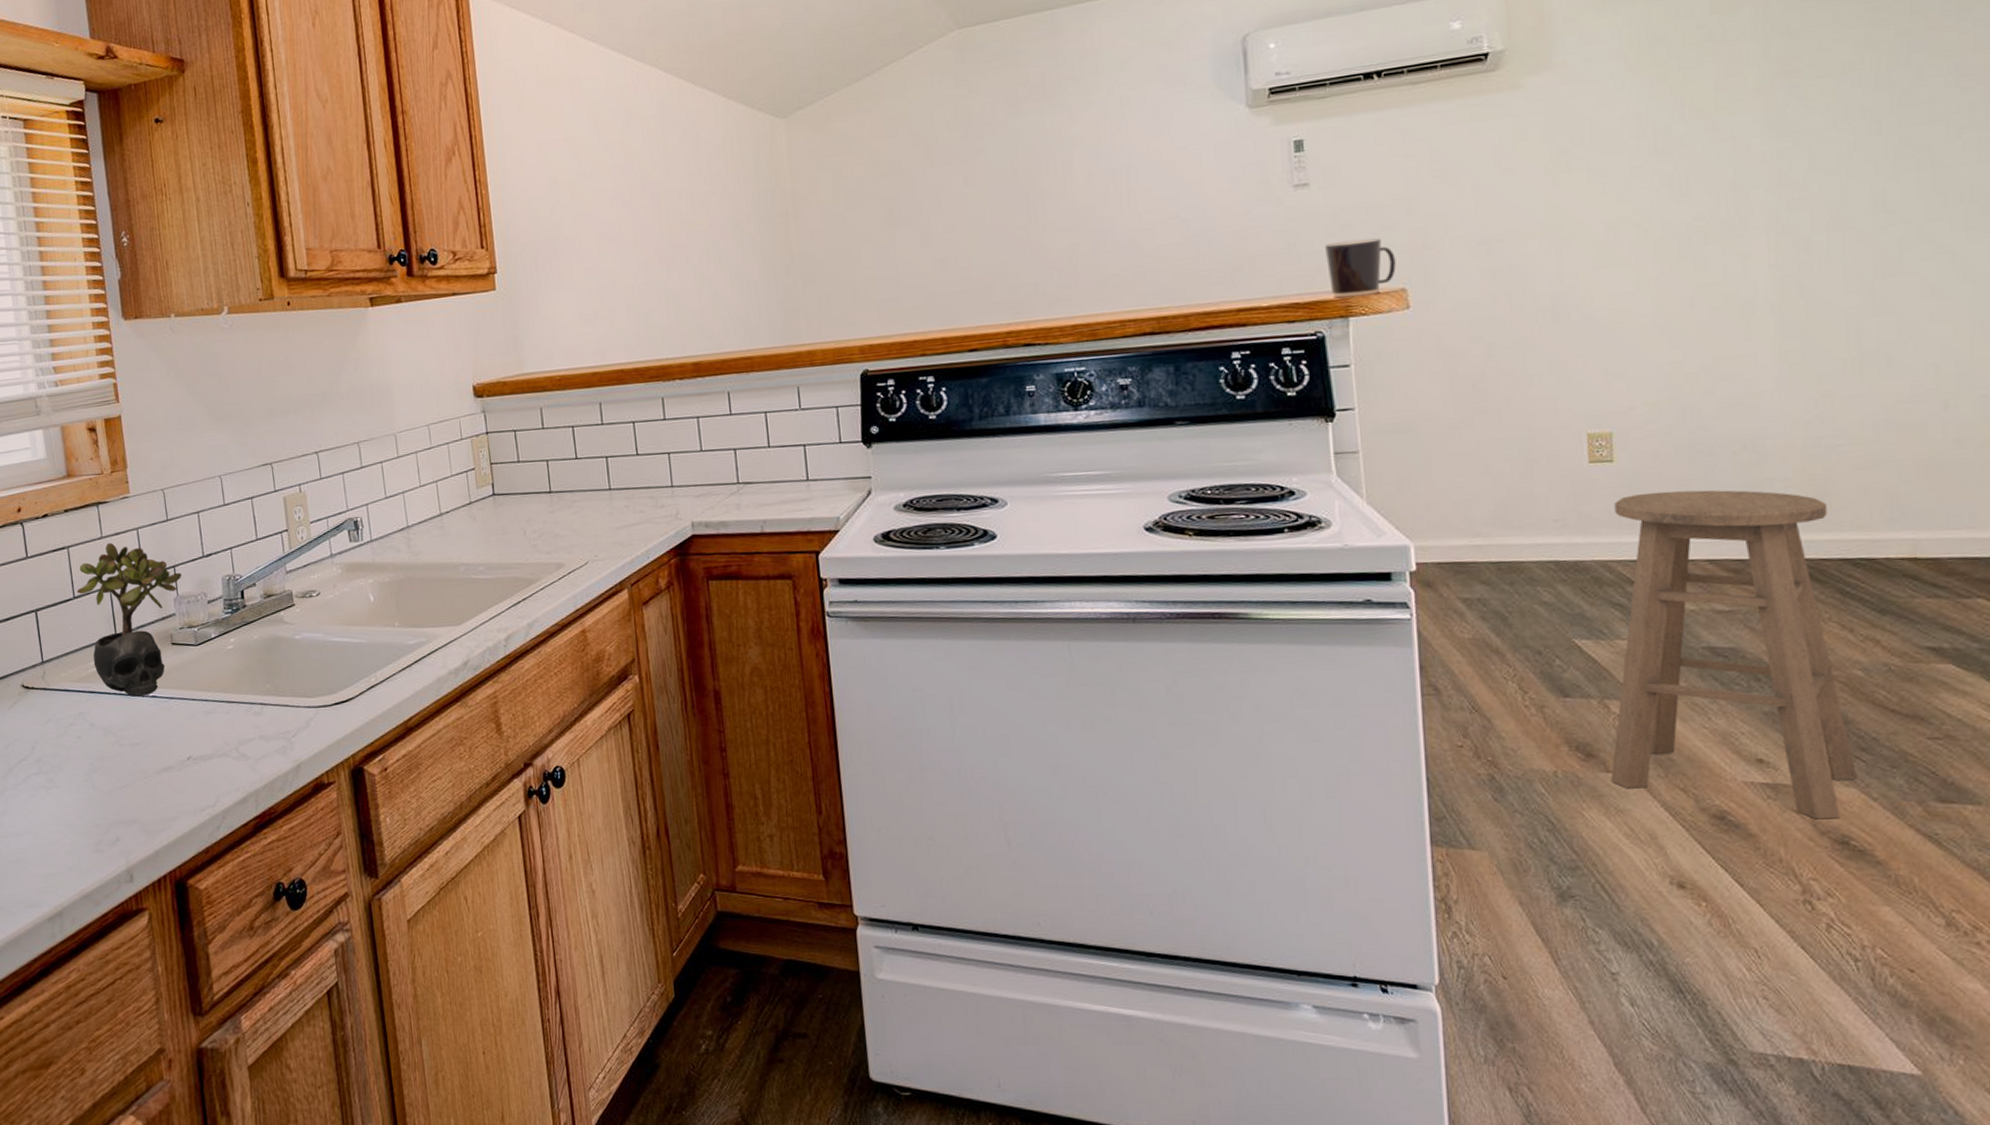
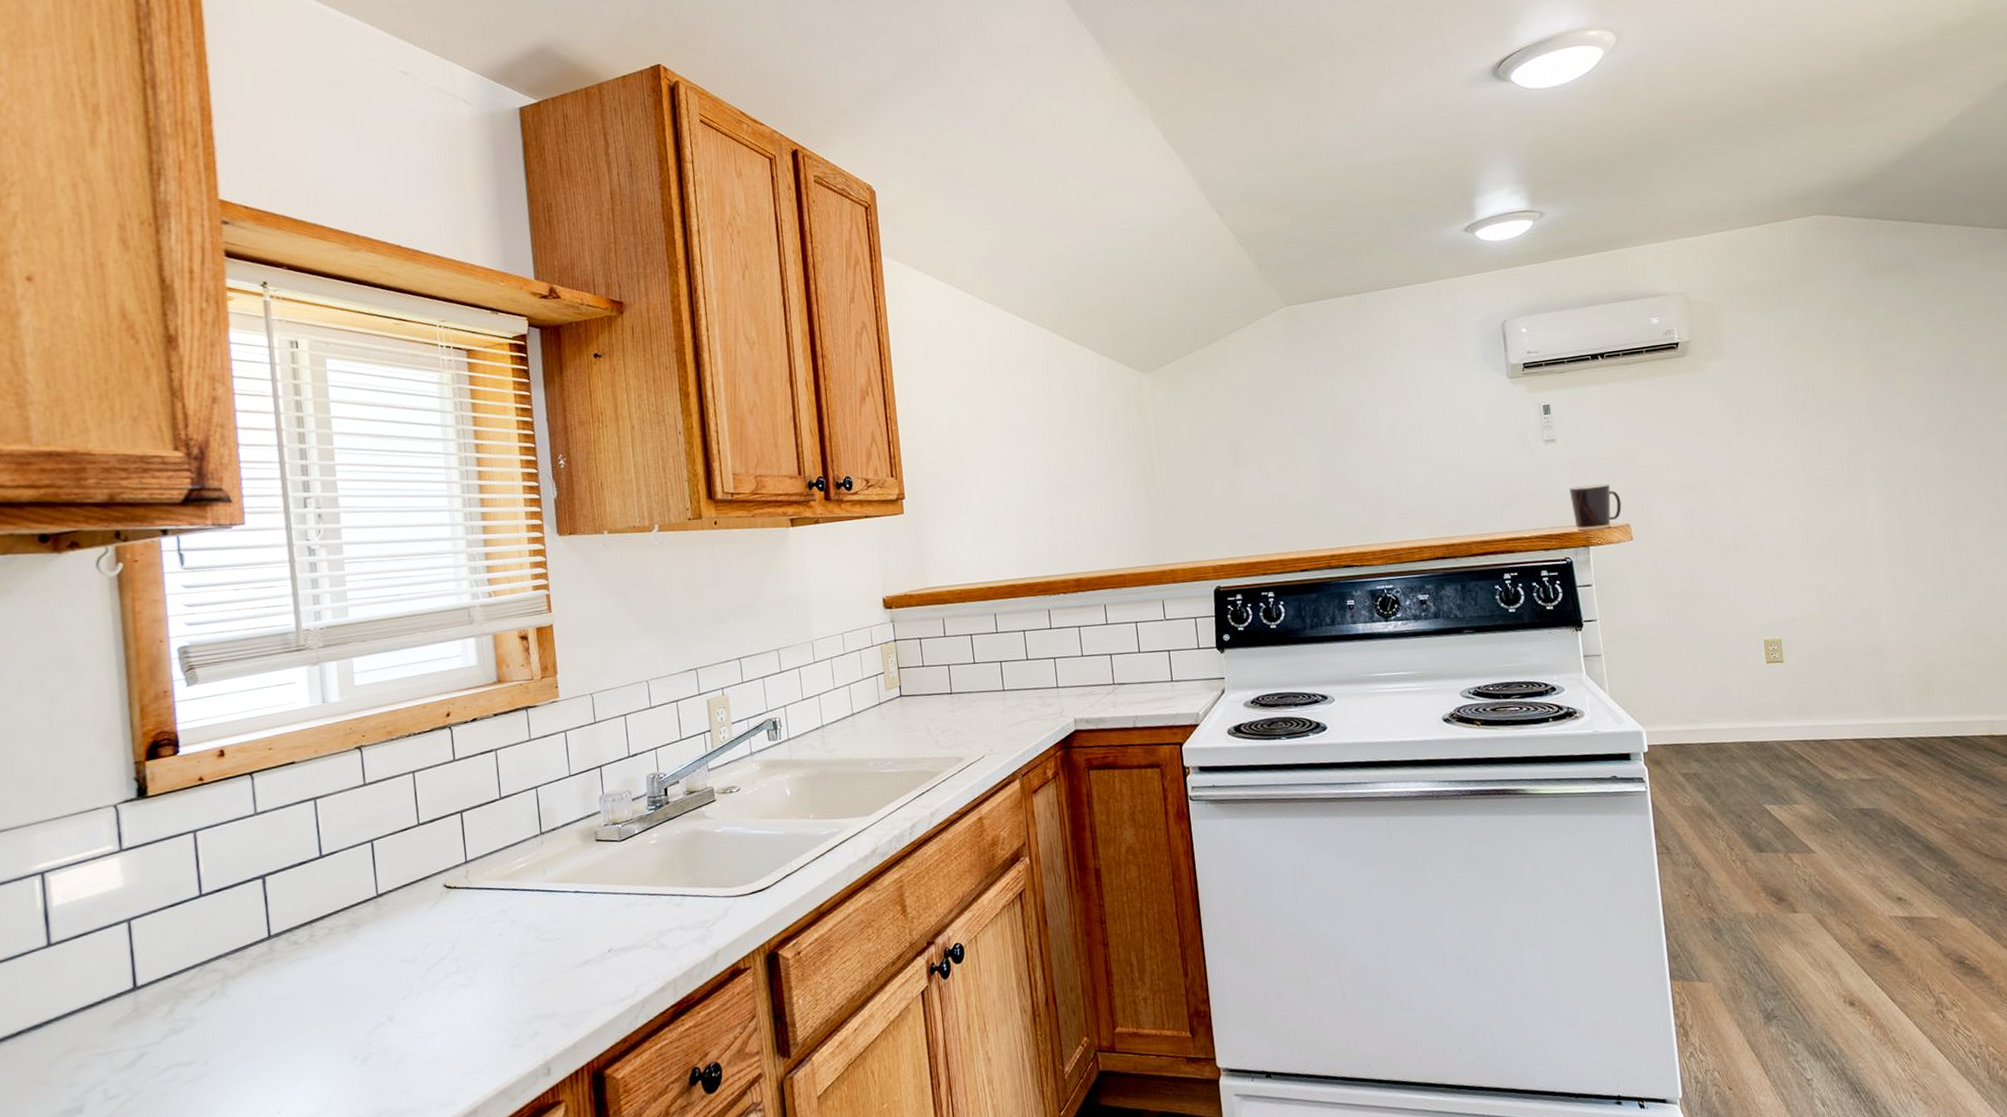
succulent plant: present [76,543,182,697] -> none [503,745,608,893]
bar stool: present [1610,490,1857,820] -> none [1786,684,1966,945]

